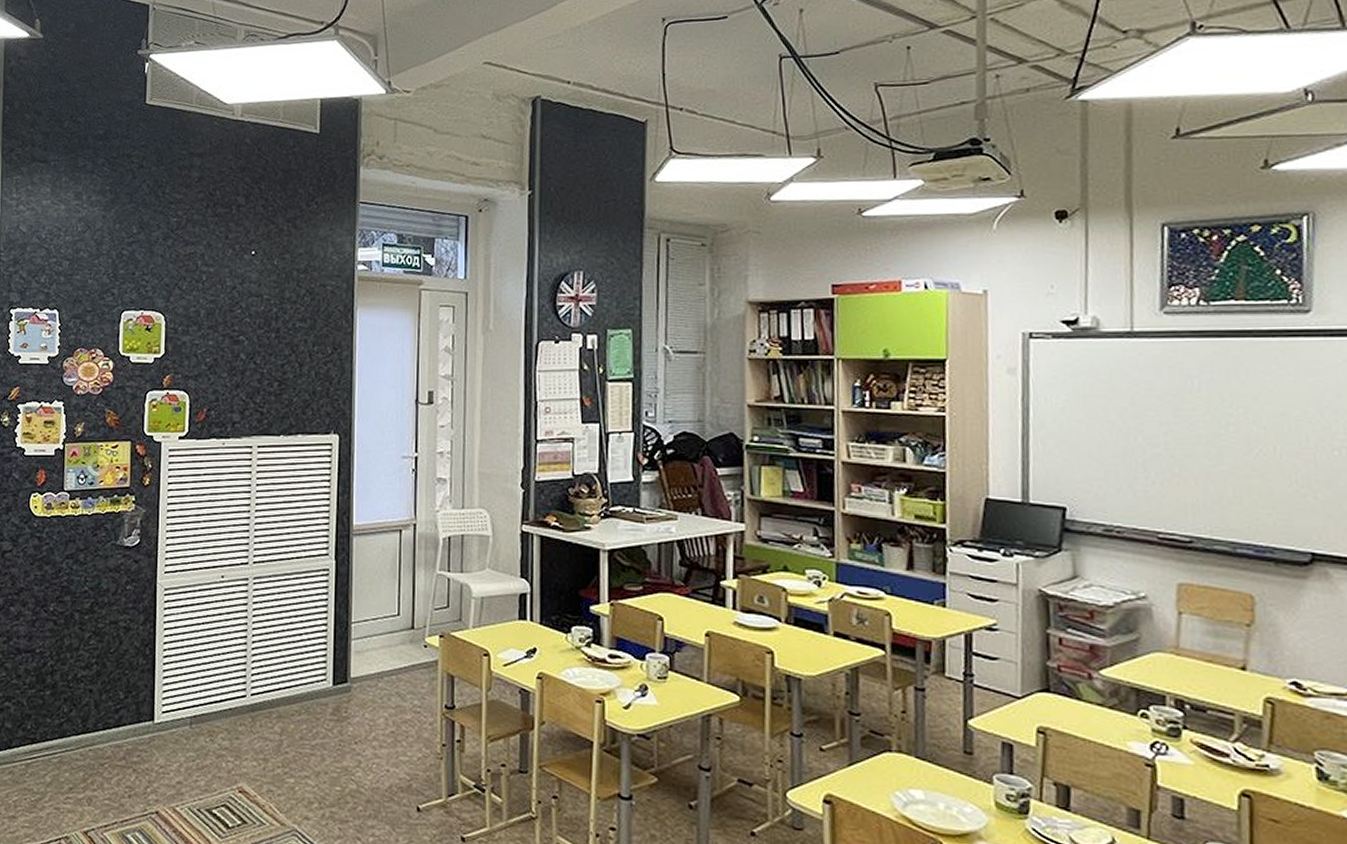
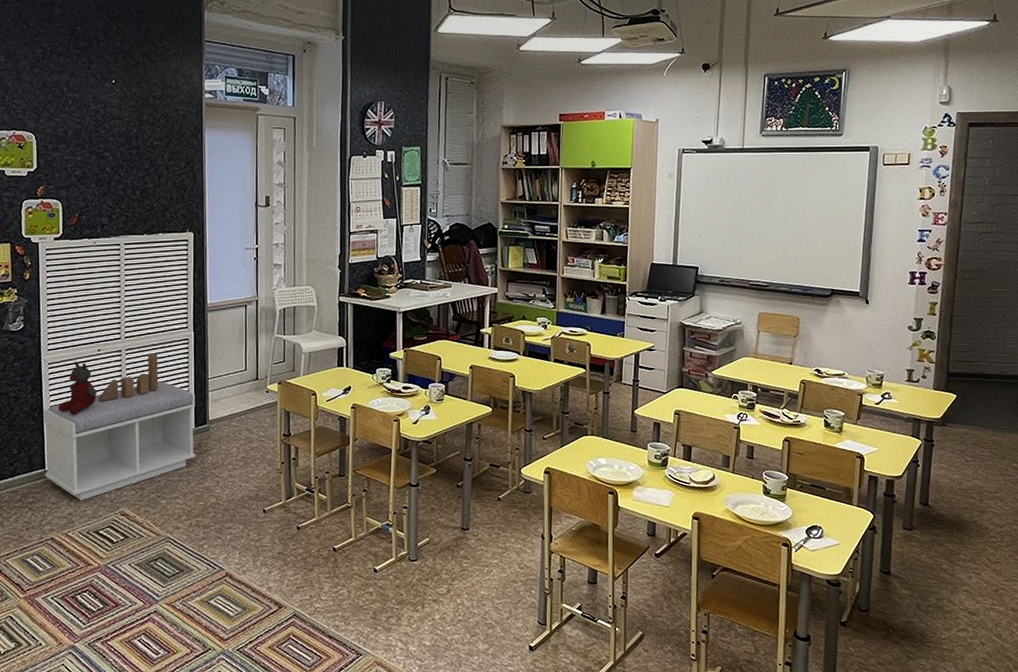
bench: none [153,621,335,767] -> present [43,381,196,501]
stuffed bear: none [173,588,218,656] -> present [59,361,97,415]
wooden block set: none [218,585,291,642] -> present [97,353,159,402]

